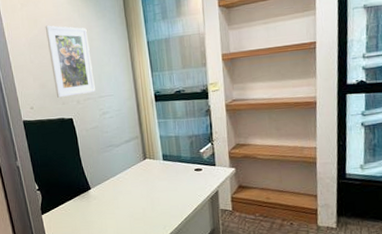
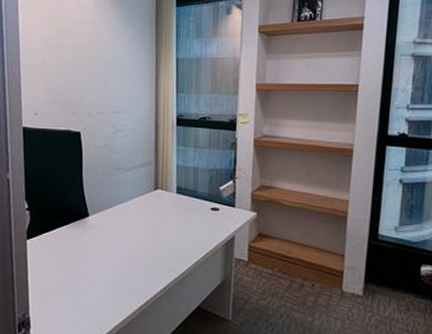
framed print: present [45,25,95,98] -> none [65,25,112,107]

